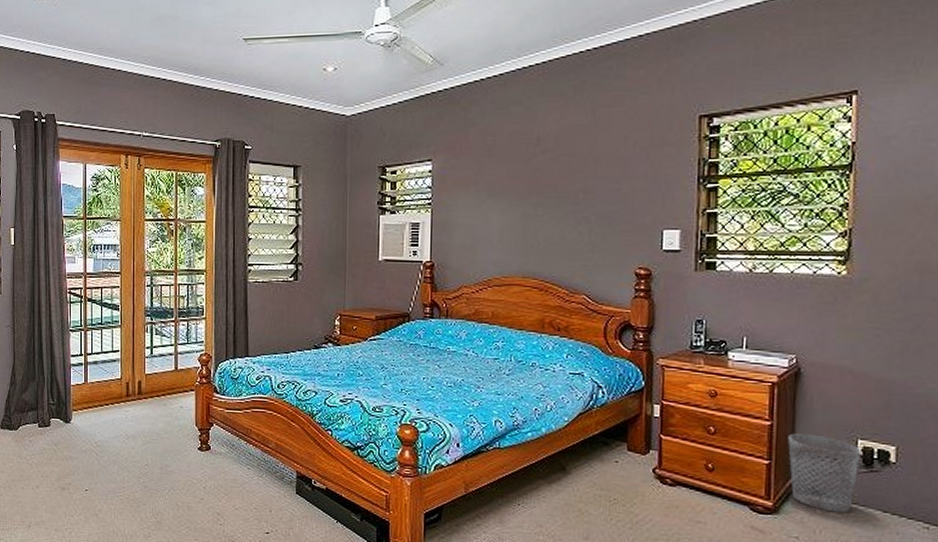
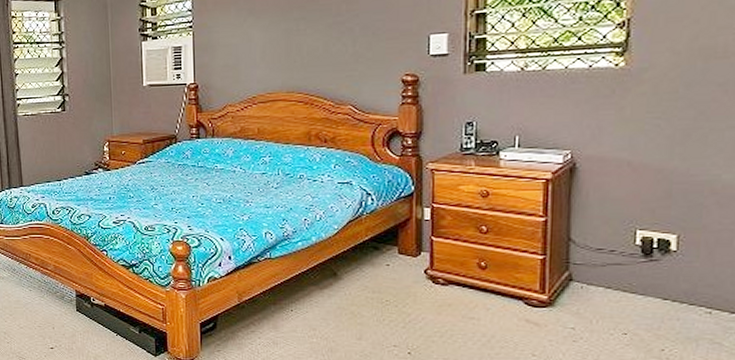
wastebasket: present [788,433,861,513] -> none [563,228,640,302]

